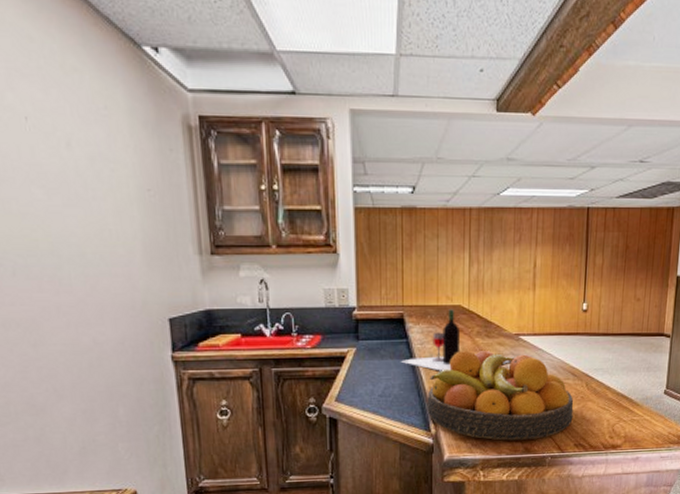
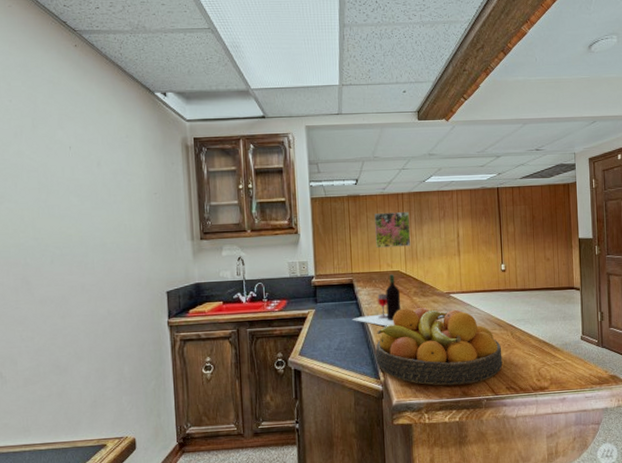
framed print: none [434,232,478,276] -> present [374,212,411,248]

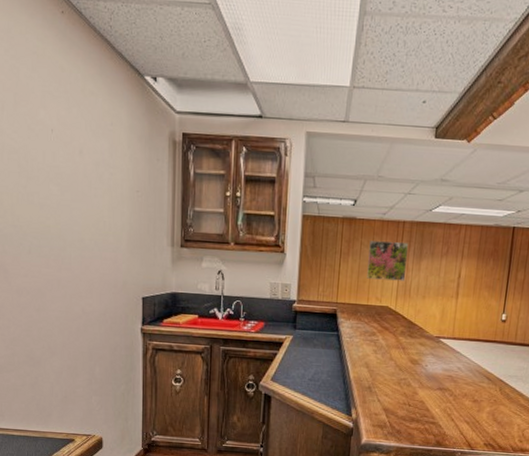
wine bottle: present [351,274,444,327] -> none [330,309,429,364]
fruit bowl: present [375,307,503,386] -> none [350,346,487,434]

